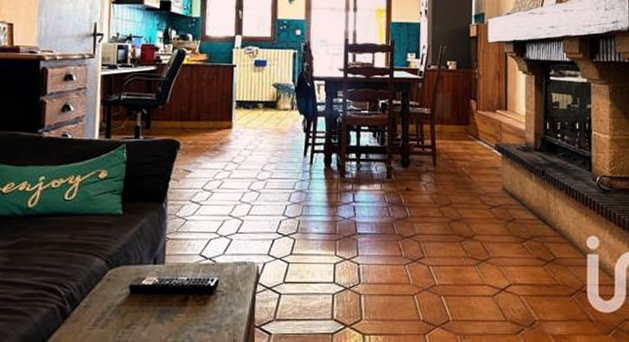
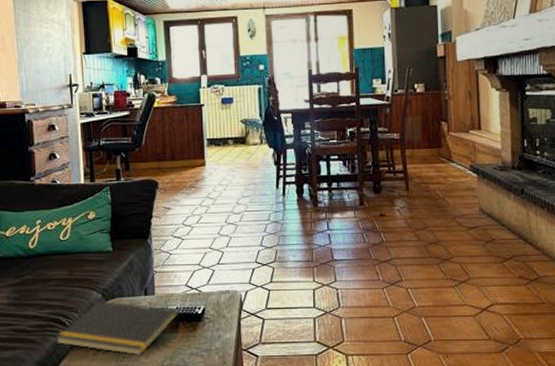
notepad: none [47,268,190,331] -> present [55,300,179,356]

